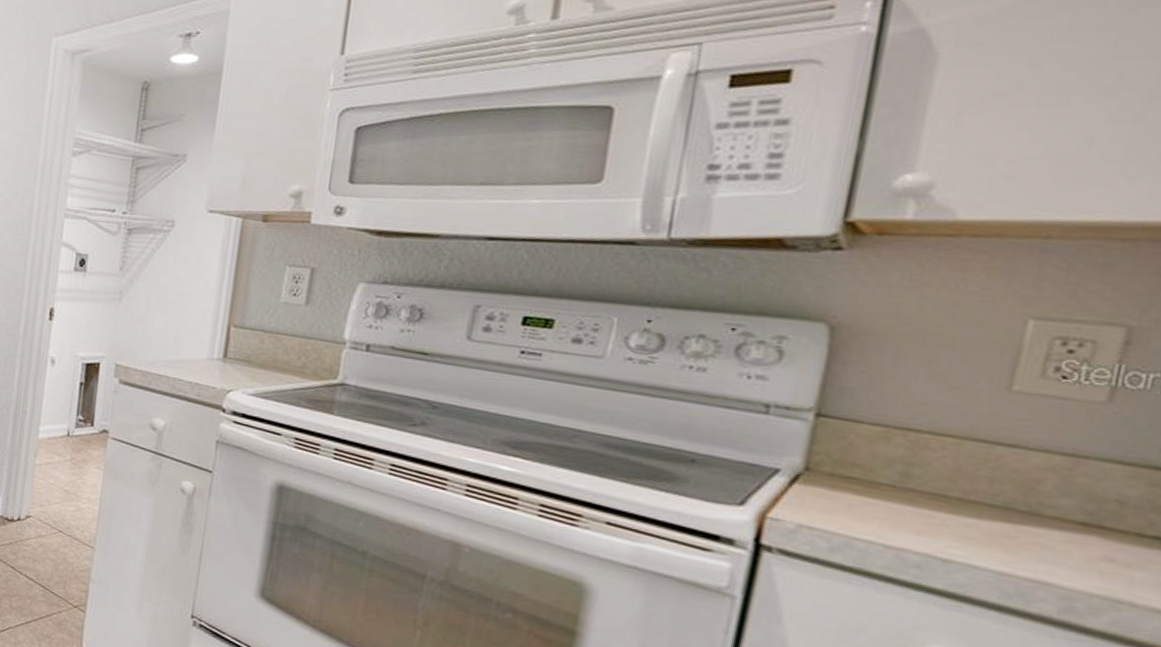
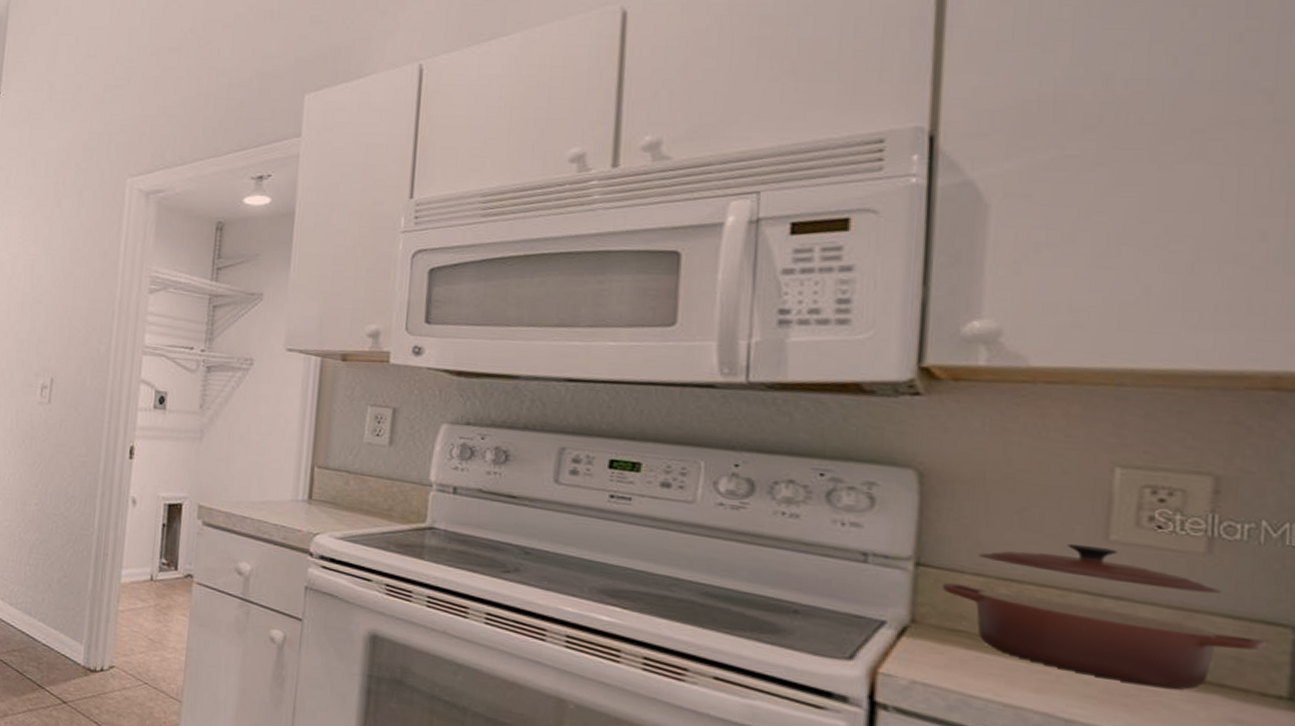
saucepan: none [839,394,1153,532] -> present [941,543,1267,690]

